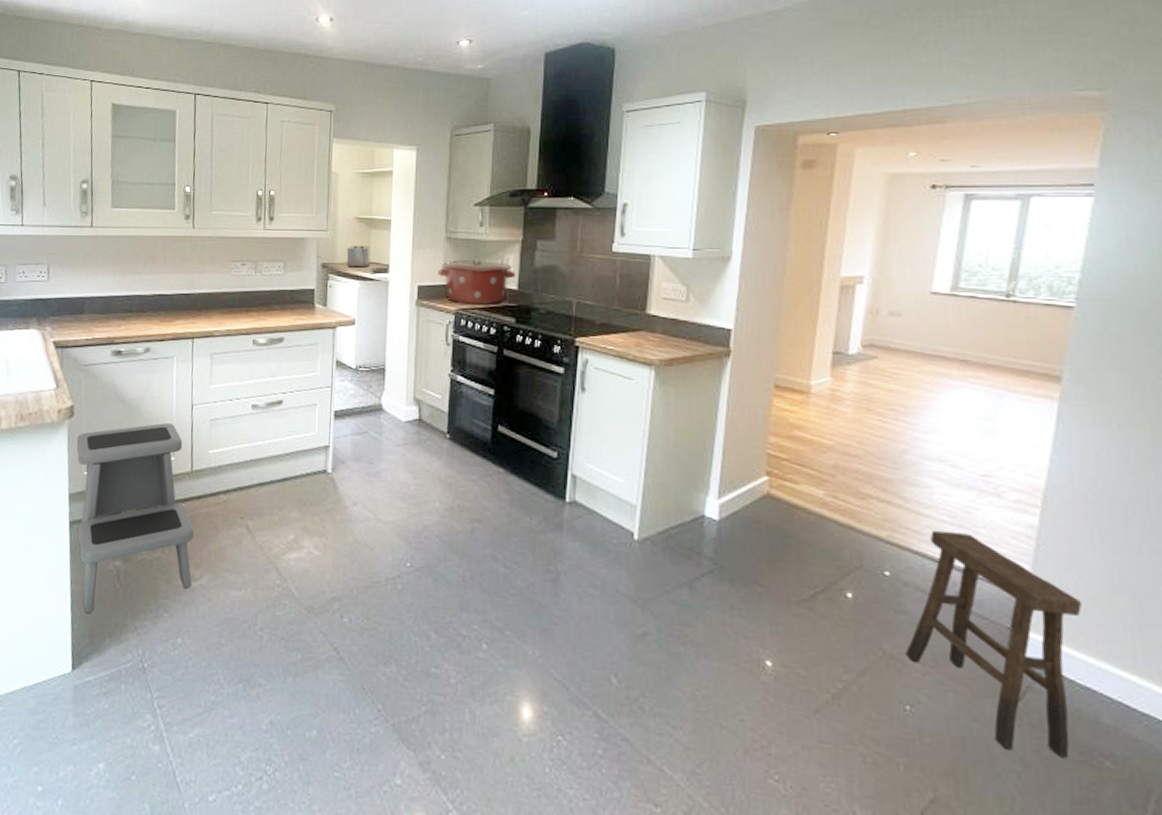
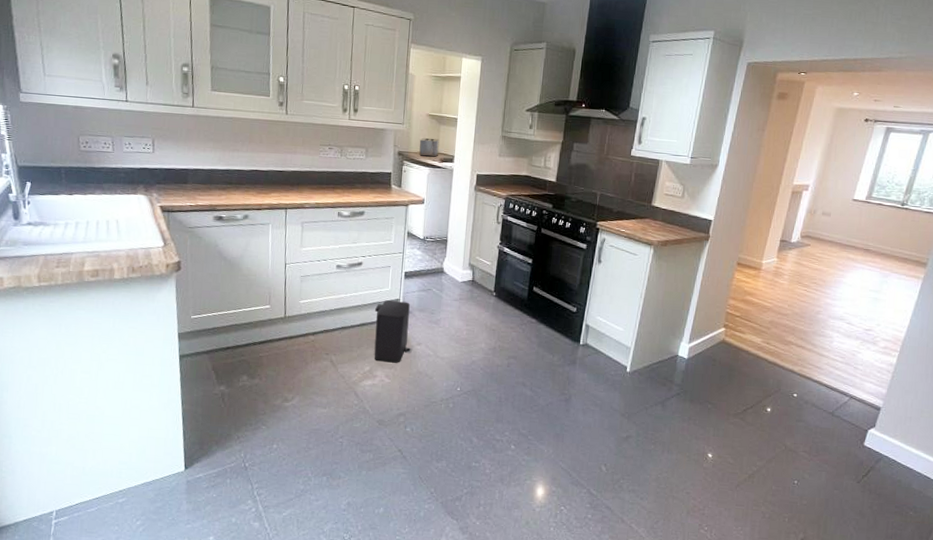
step stool: present [76,423,194,614] -> none [184,278,287,427]
pedal bin: none [299,447,347,530] -> present [374,300,412,363]
casserole: present [437,256,516,305] -> none [493,153,555,193]
stool: present [905,530,1082,759] -> none [799,366,913,511]

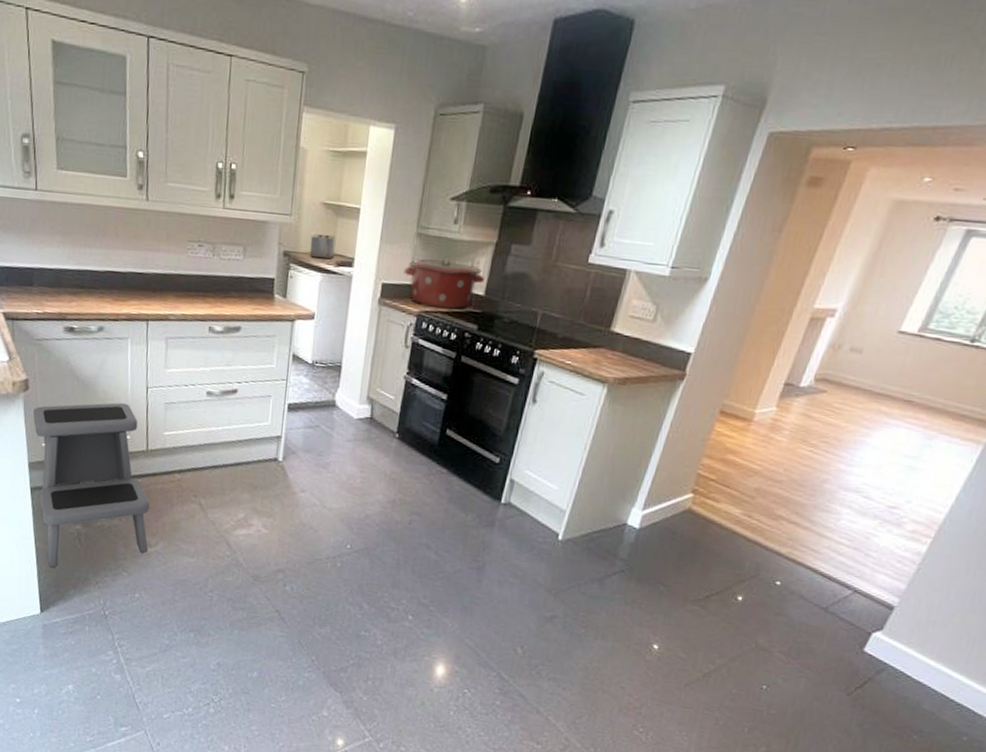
step stool: none [184,278,287,427] -> present [33,403,149,568]
pedal bin: present [374,300,412,363] -> none [249,436,295,512]
casserole: none [493,153,555,193] -> present [404,256,485,310]

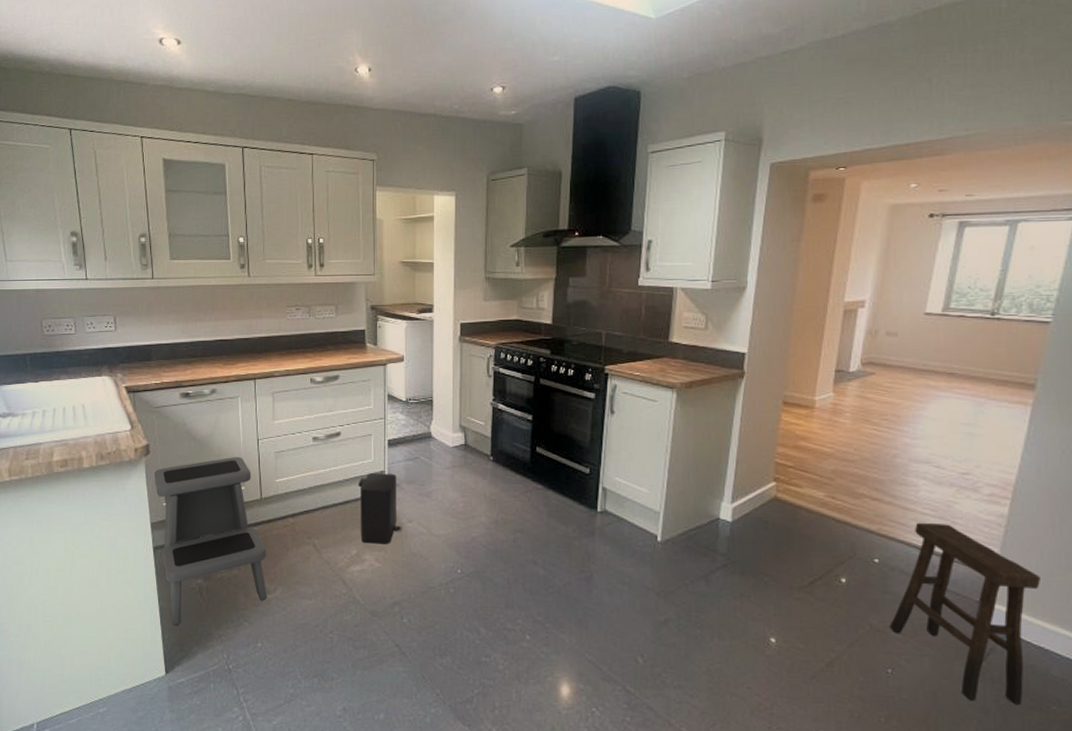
pedal bin: none [249,436,295,512] -> present [358,473,403,544]
toaster: present [310,233,336,260] -> none [393,287,417,308]
casserole: present [404,256,485,310] -> none [478,294,550,339]
stool: none [774,550,939,732] -> present [889,522,1040,706]

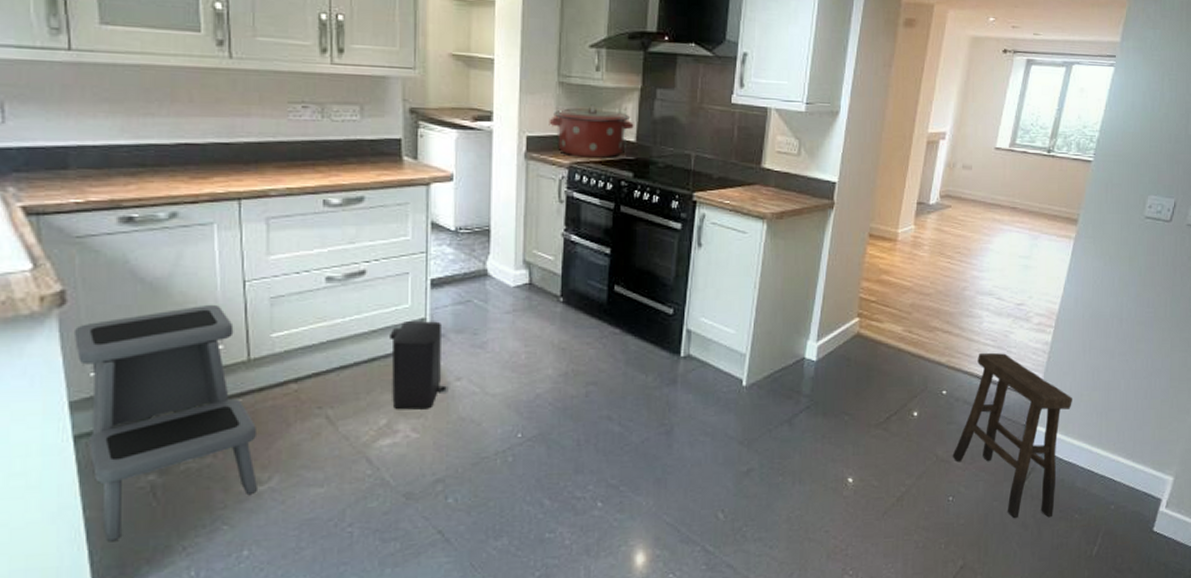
casserole: none [478,294,550,339] -> present [549,104,634,158]

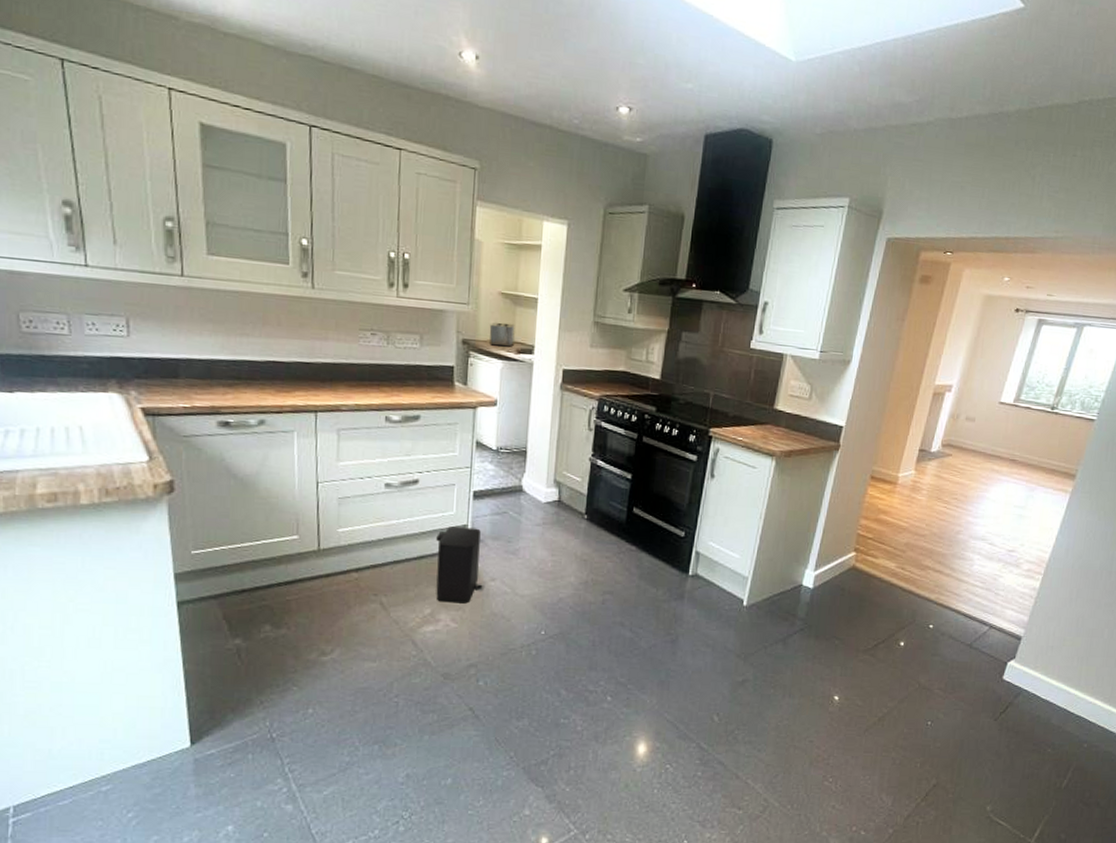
step stool: present [75,305,257,542] -> none [180,501,323,692]
toaster: none [440,87,471,114] -> present [489,322,516,347]
casserole: present [549,104,634,158] -> none [583,343,660,393]
stool: present [952,352,1072,518] -> none [934,592,1055,749]

